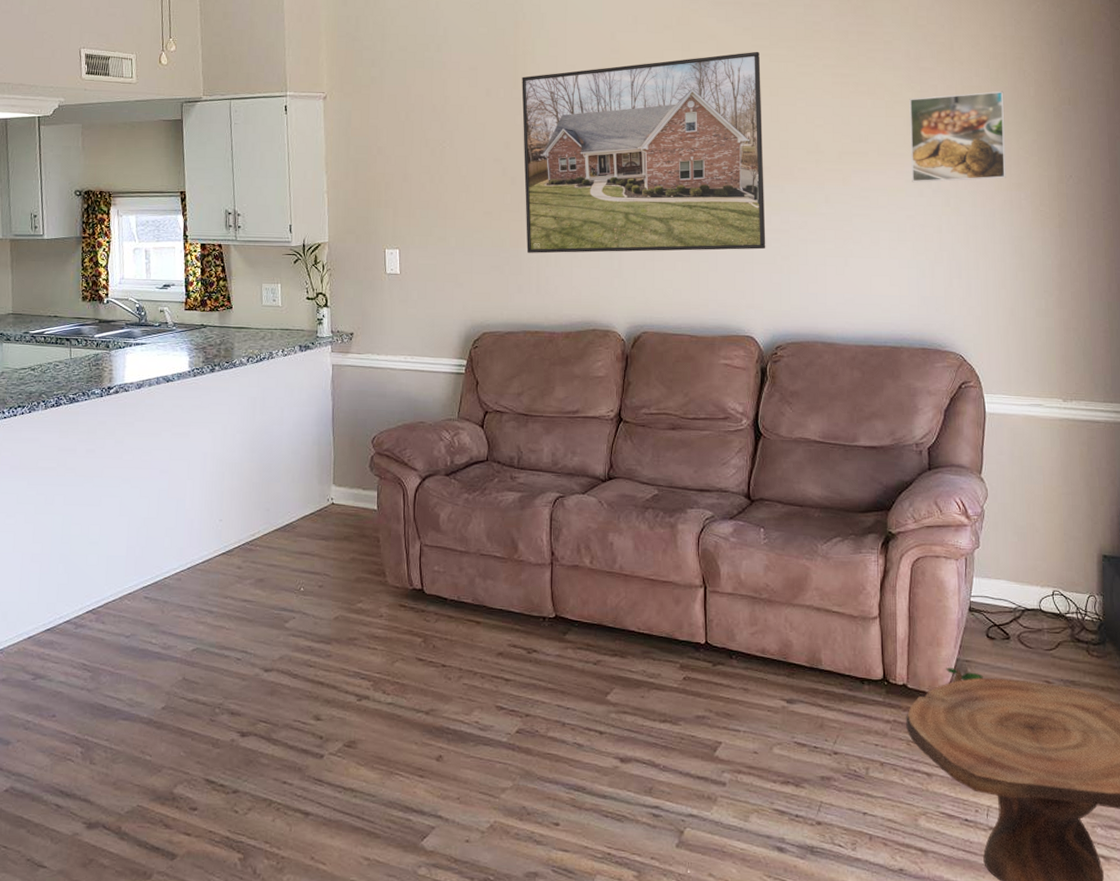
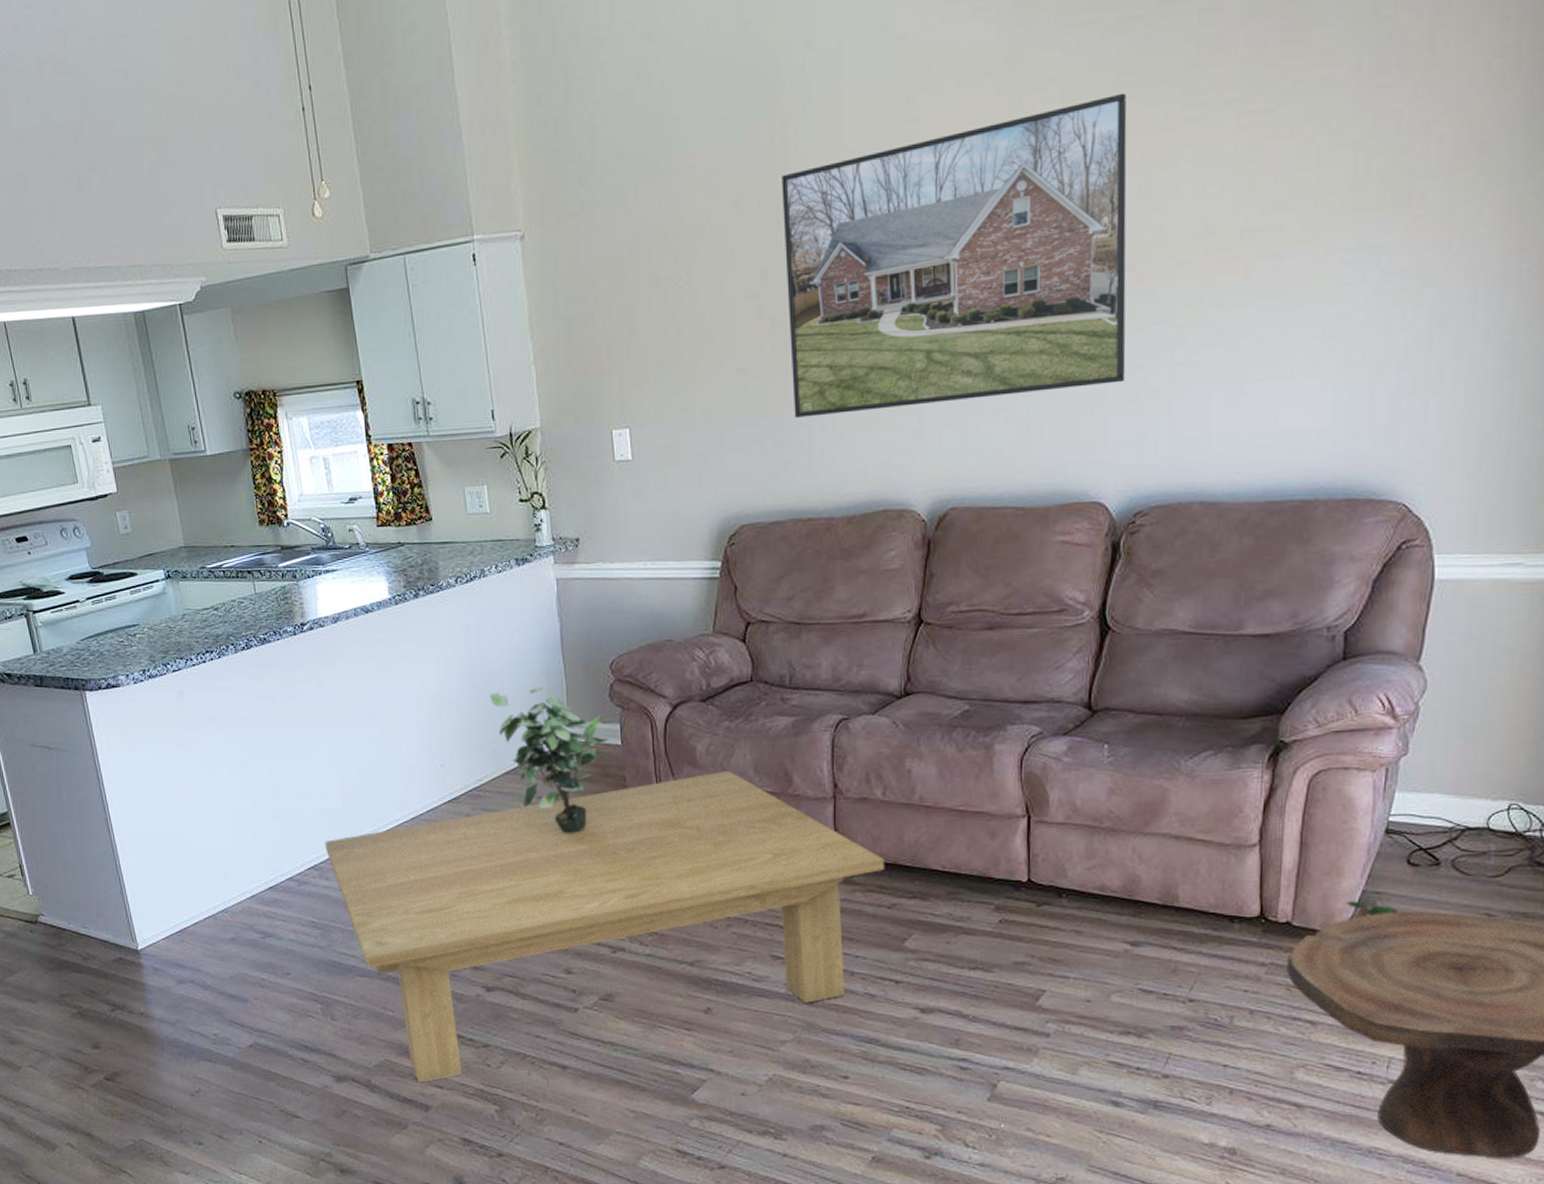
coffee table: none [104,536,592,829] -> present [324,770,885,1083]
potted plant: none [267,455,367,588] -> present [489,687,609,834]
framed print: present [909,91,1006,183] -> none [1350,105,1512,264]

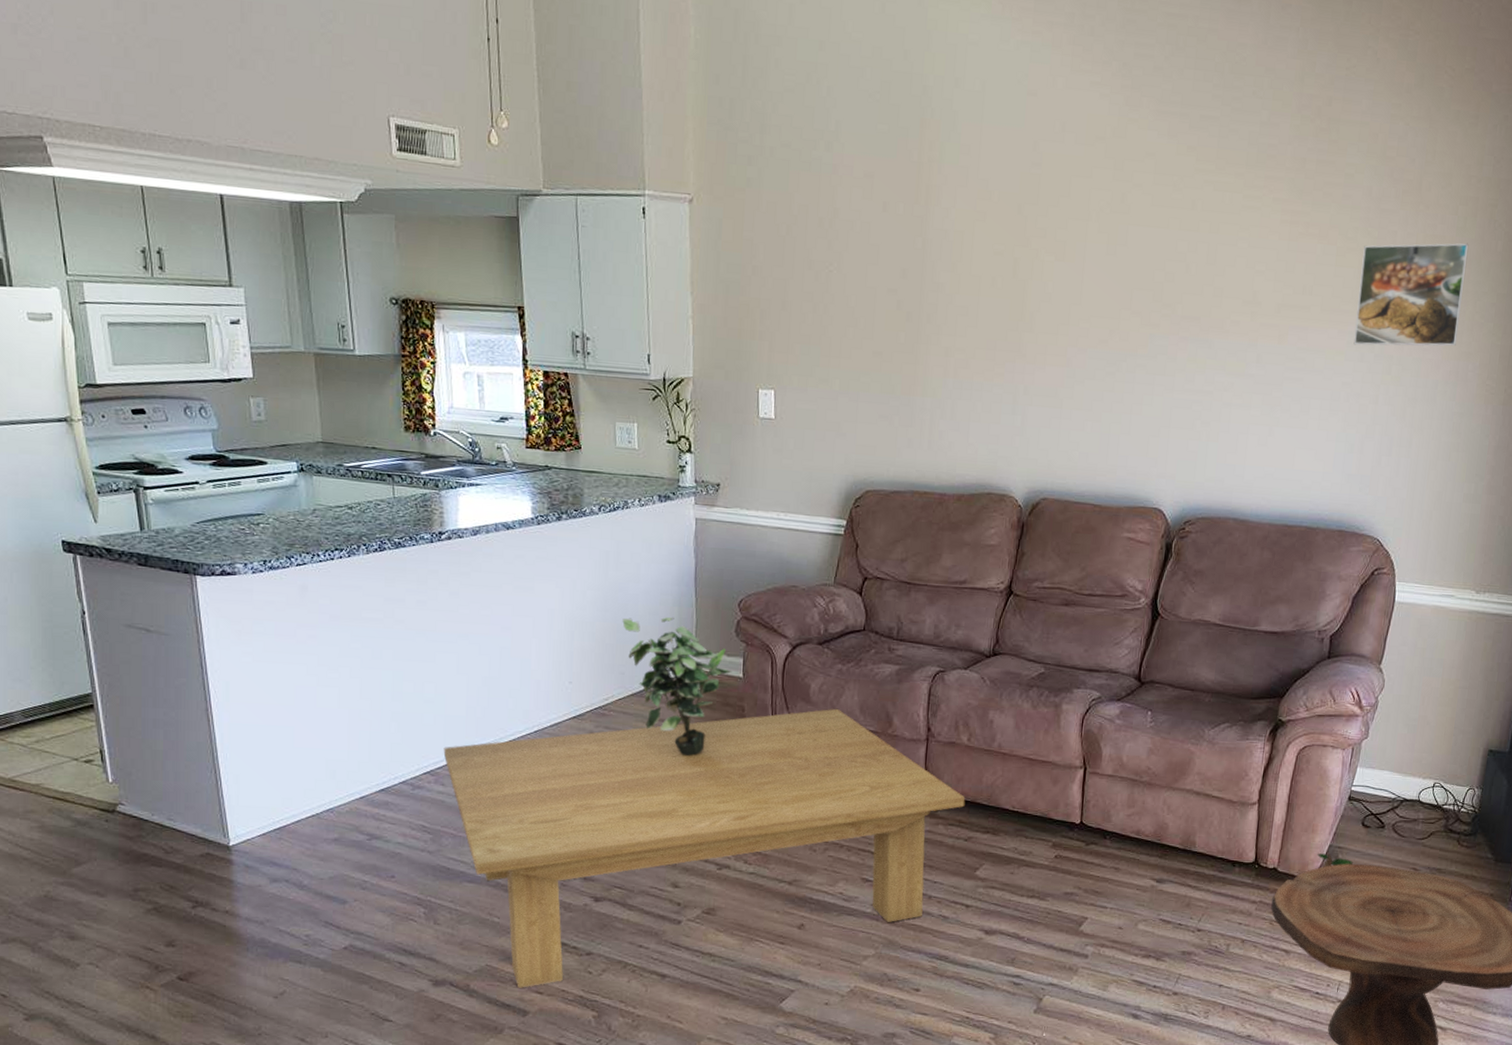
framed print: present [781,93,1127,418] -> none [919,176,1203,412]
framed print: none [1350,105,1512,264] -> present [1353,243,1469,347]

